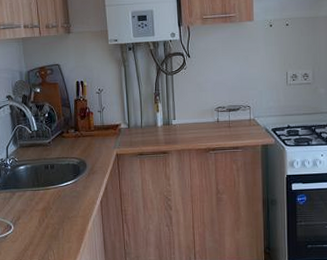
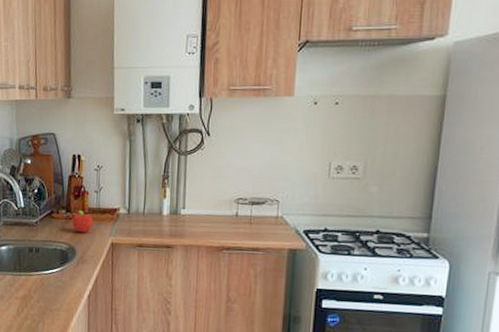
fruit: none [80,129,100,148] -> present [71,210,94,233]

